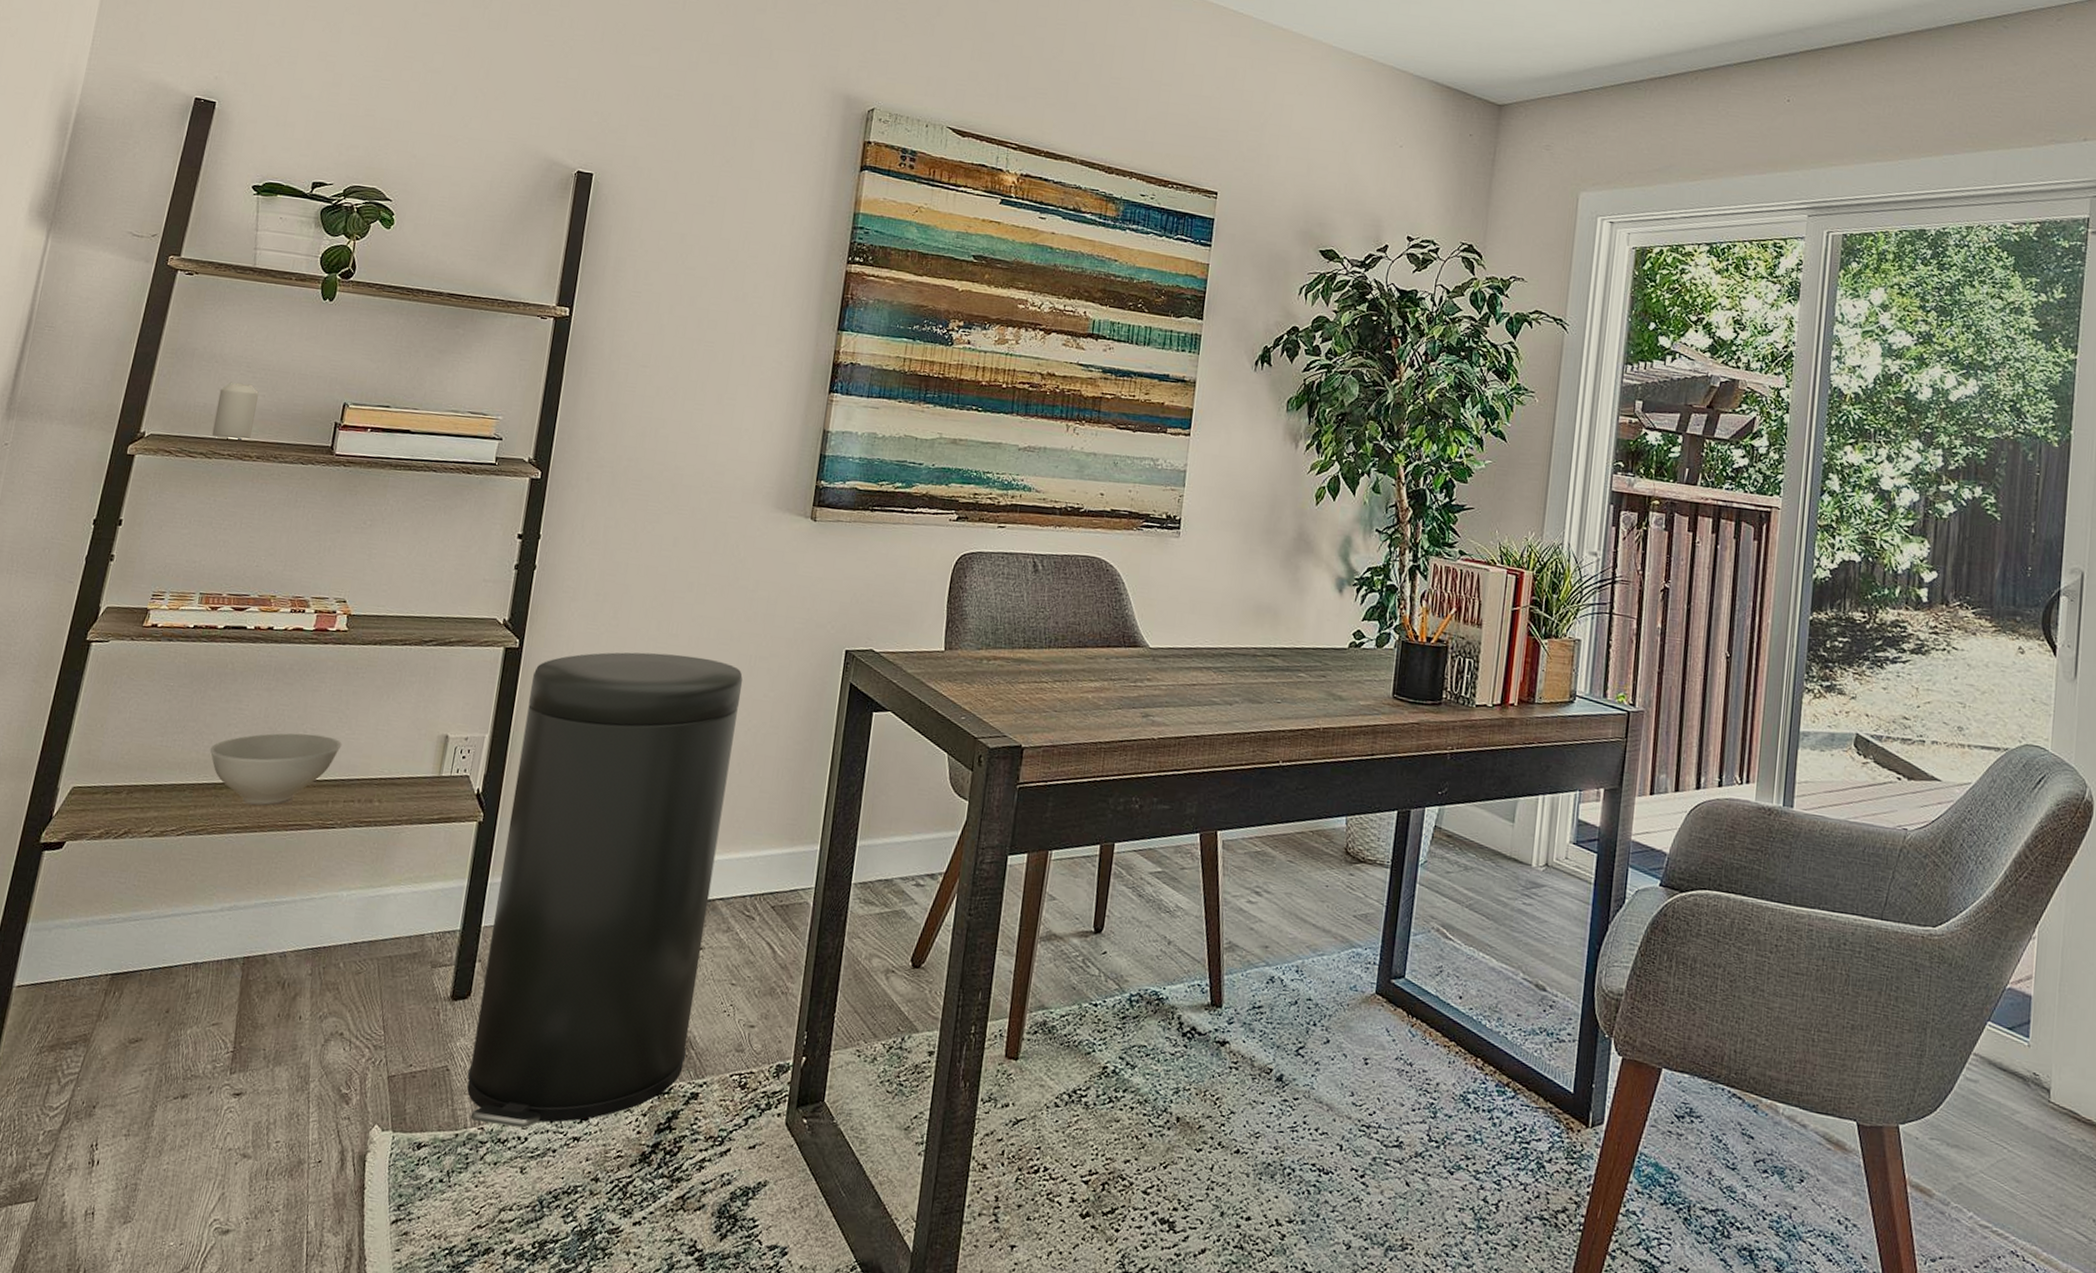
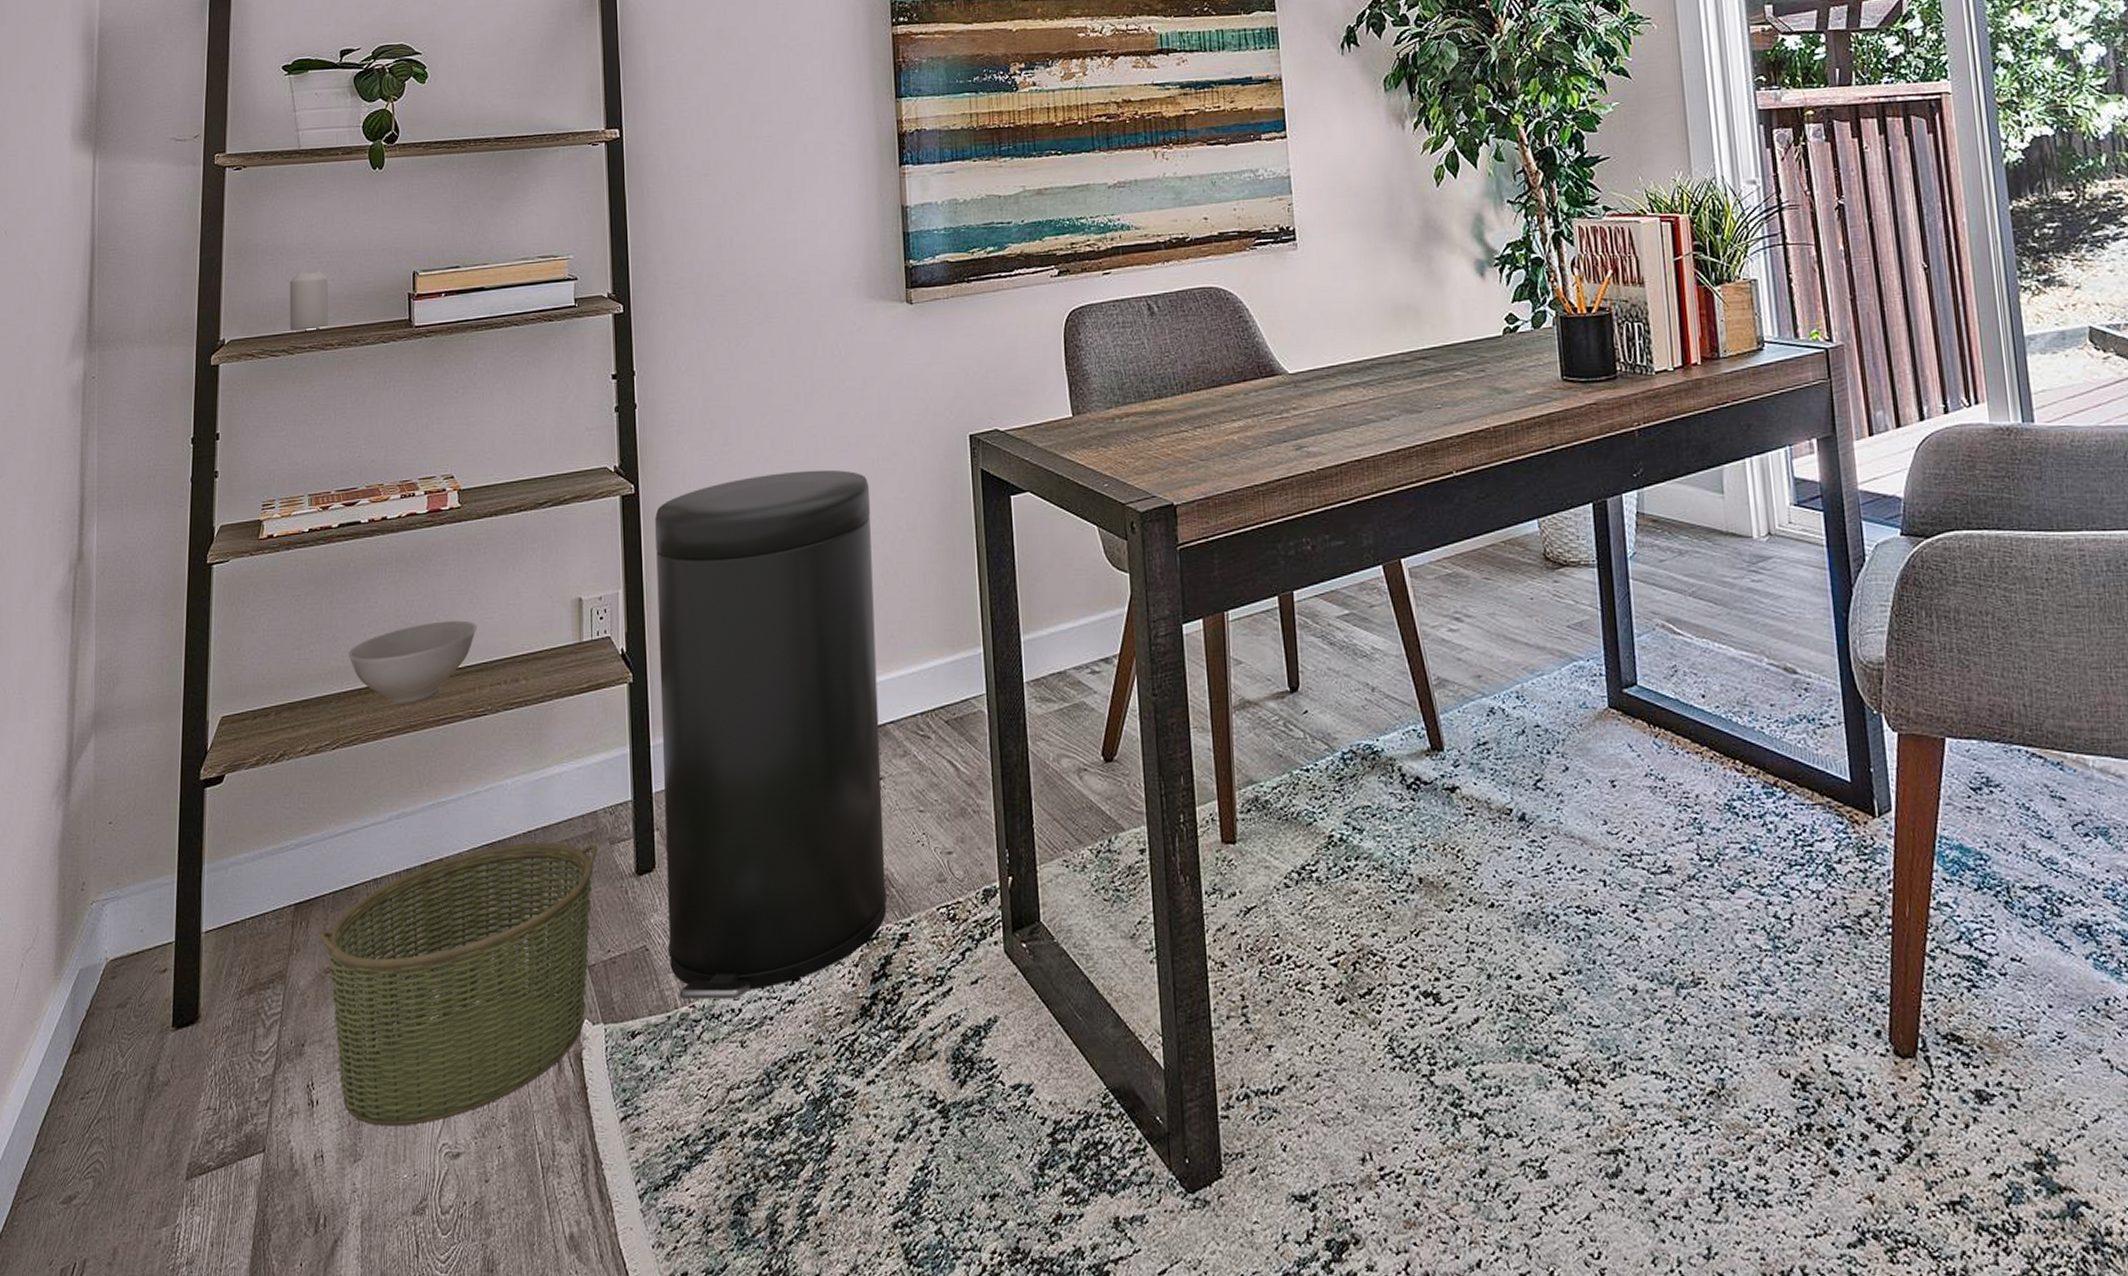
basket: none [123,952,419,1198] -> present [319,842,598,1126]

